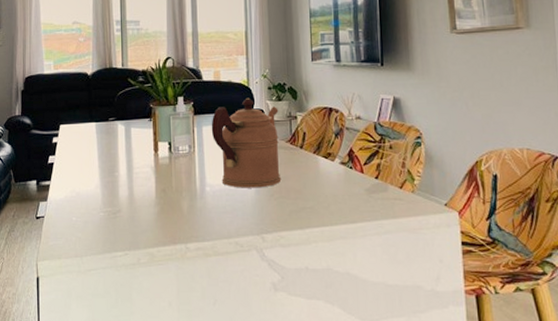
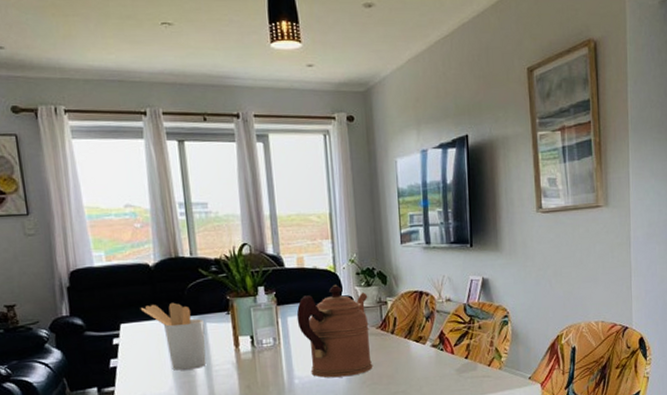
utensil holder: none [77,108,129,170] -> present [140,302,206,371]

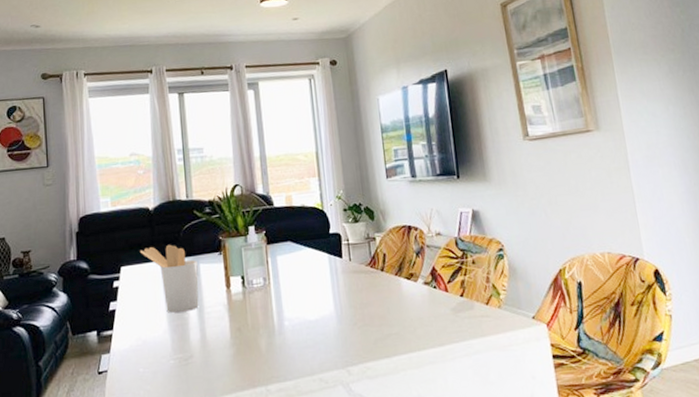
coffeepot: present [296,284,373,378] -> none [286,221,364,320]

